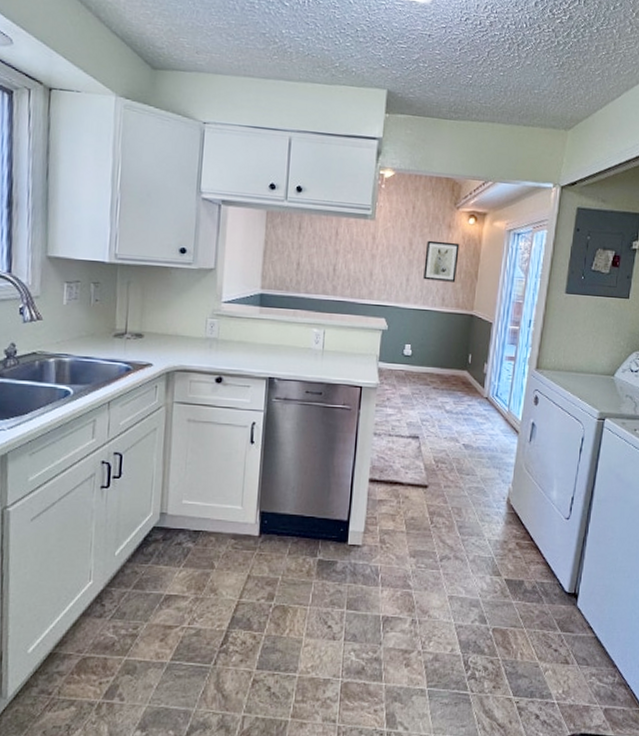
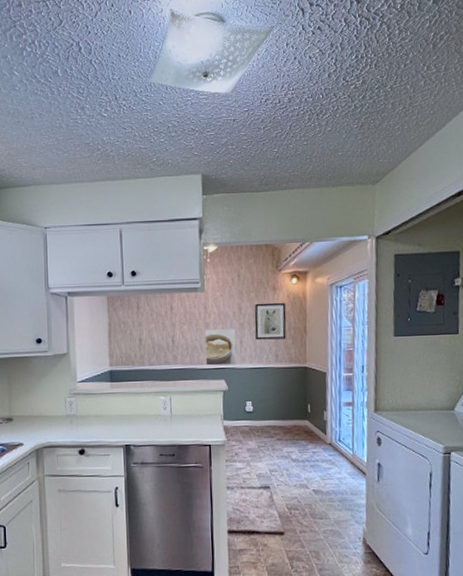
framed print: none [367,262,403,303] -> present [205,329,236,366]

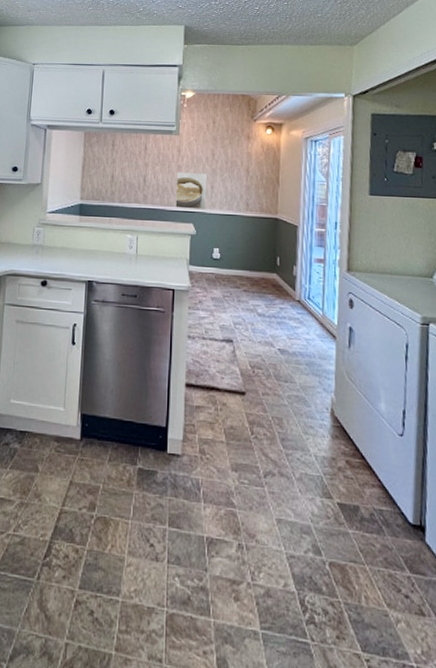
wall art: present [254,302,287,340] -> none [227,150,259,188]

